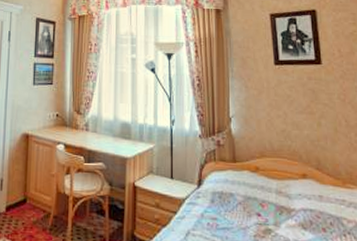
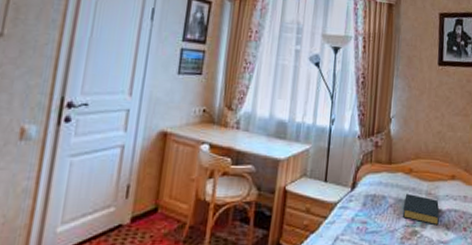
hardback book: none [253,191,294,225] -> present [402,193,440,226]

